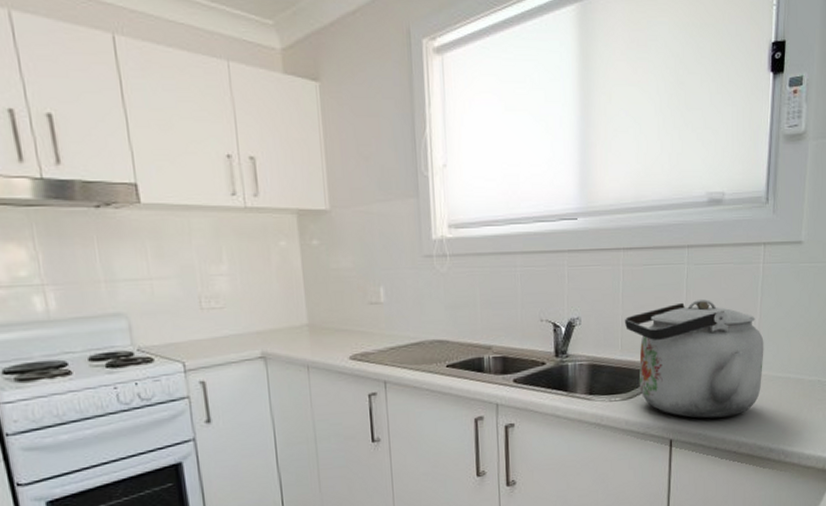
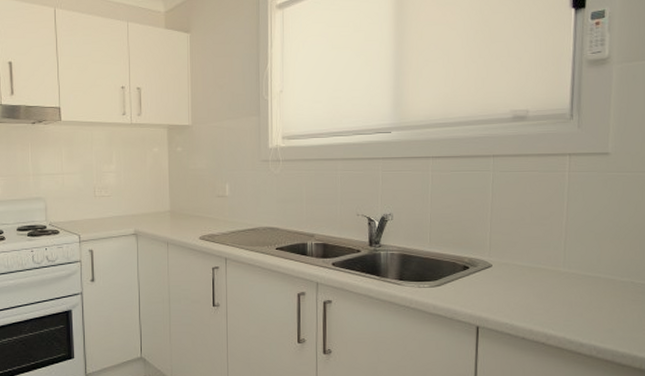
kettle: present [624,298,764,419] -> none [432,201,572,310]

